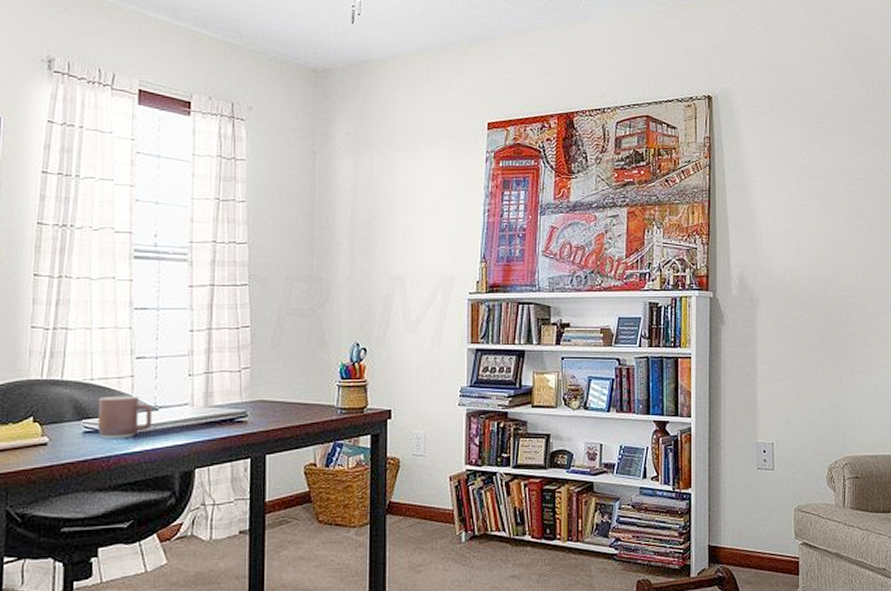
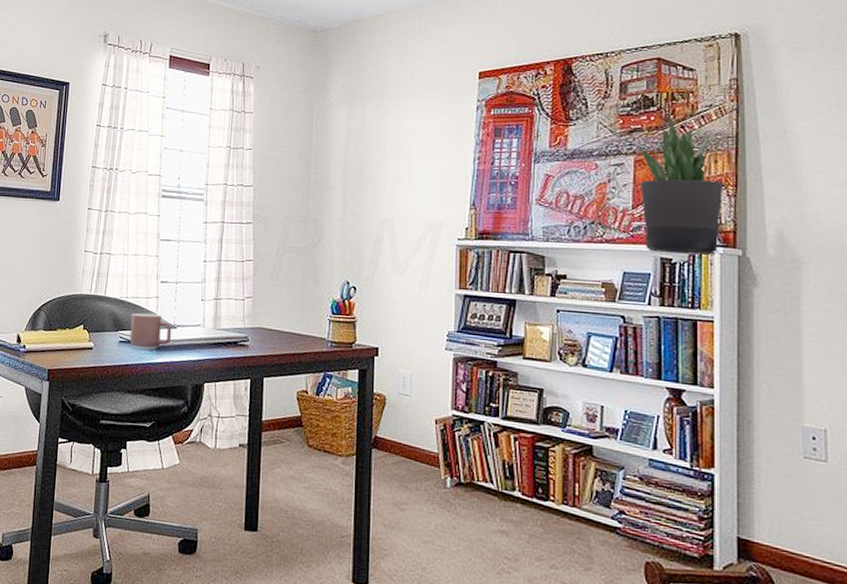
planter: none [632,171,698,298] -> present [640,117,723,255]

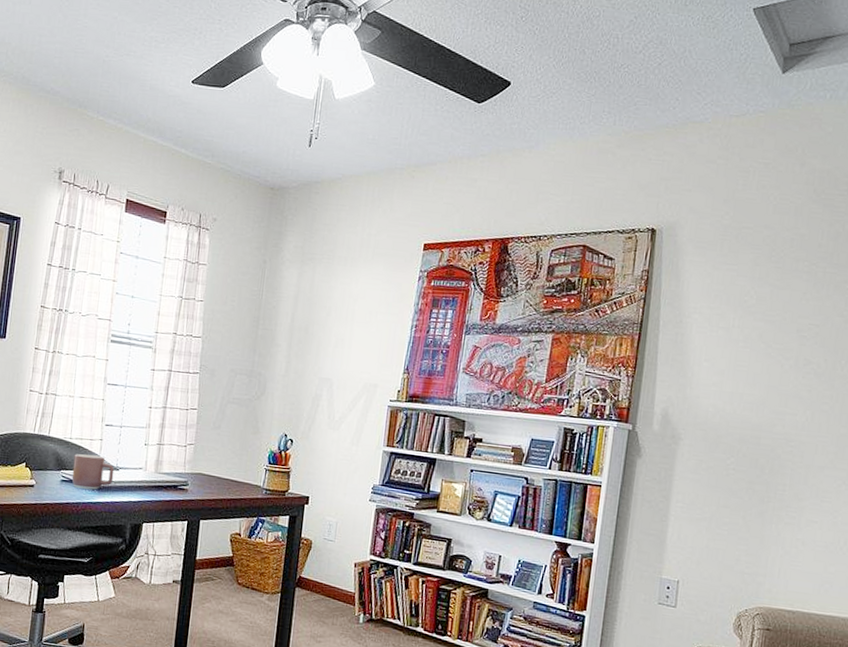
planter: present [640,117,723,255] -> none [553,301,624,428]

